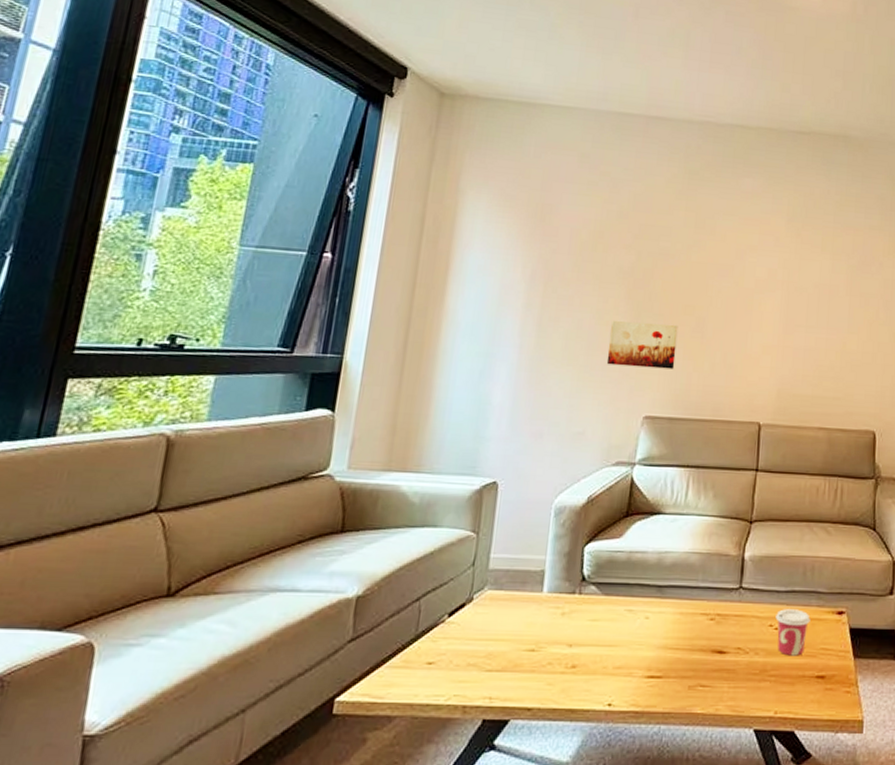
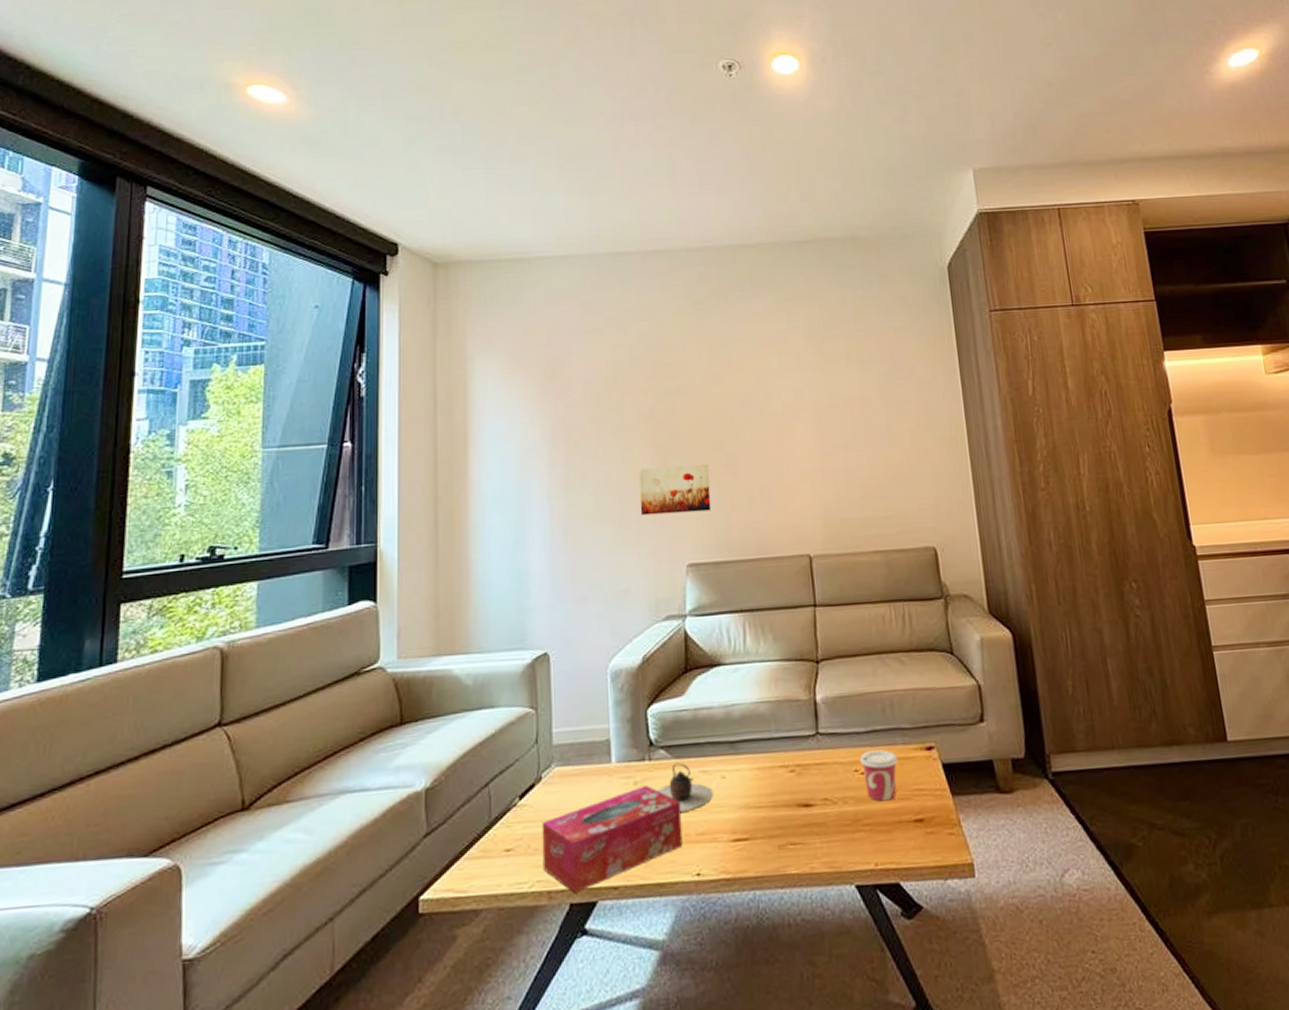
tissue box: none [461,617,603,710] -> present [541,786,683,893]
teapot: none [582,600,635,645] -> present [656,763,713,812]

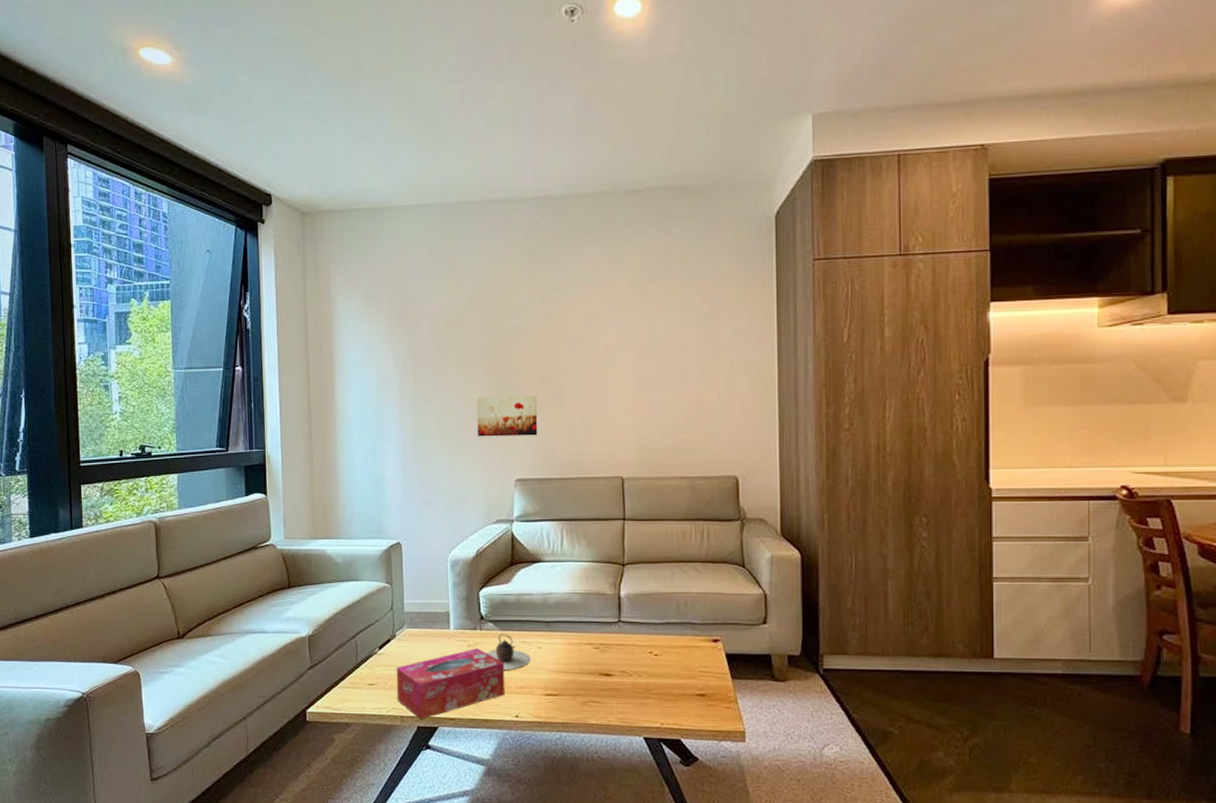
cup: present [860,749,898,802] -> none [654,638,687,678]

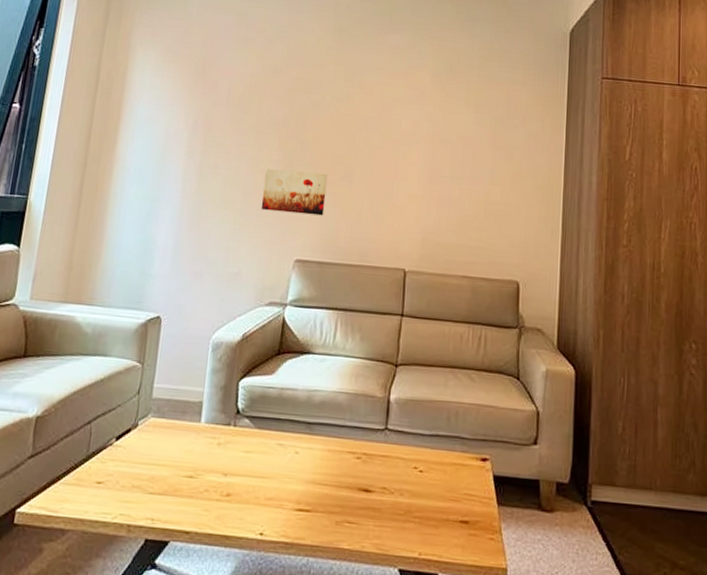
tissue box: present [396,648,505,719] -> none [126,448,256,530]
teapot: present [485,634,531,670] -> none [236,433,286,477]

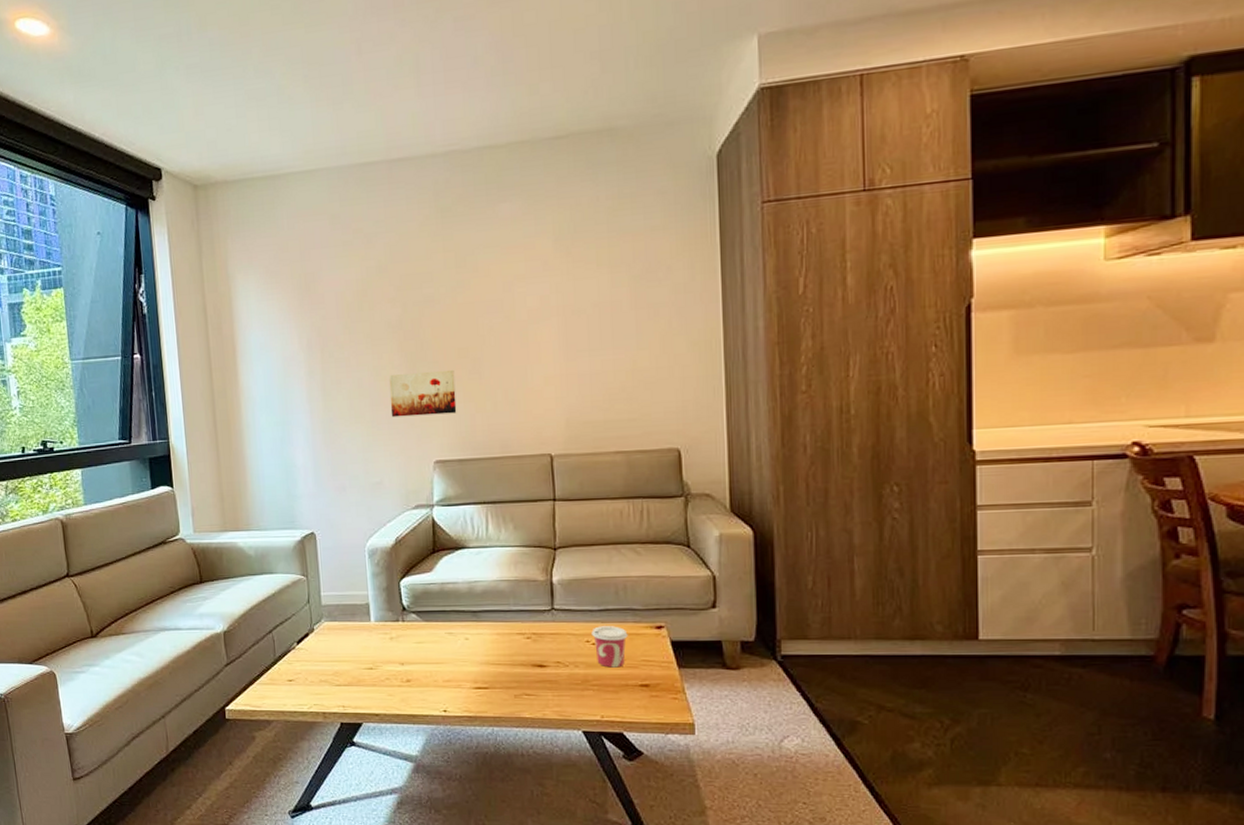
cup: none [420,452,454,500] -> present [591,626,628,668]

